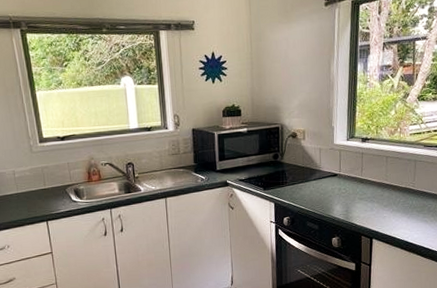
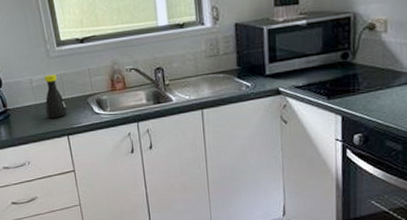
bottle: none [26,167,47,206] -> present [43,74,67,119]

